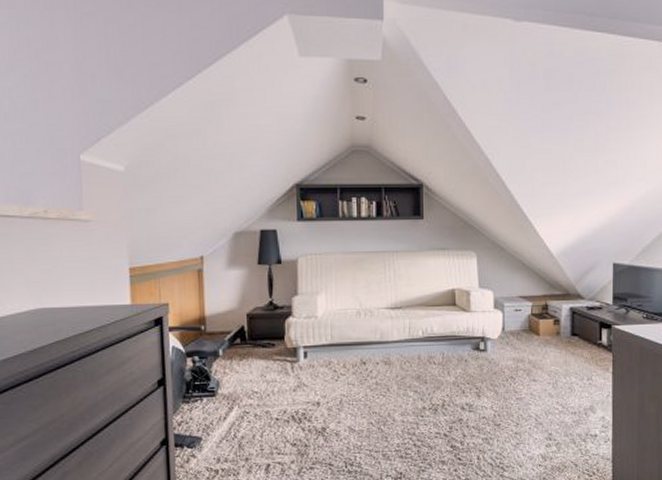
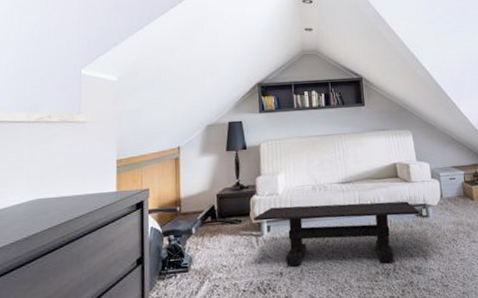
coffee table: none [289,331,477,398] -> present [254,201,420,266]

